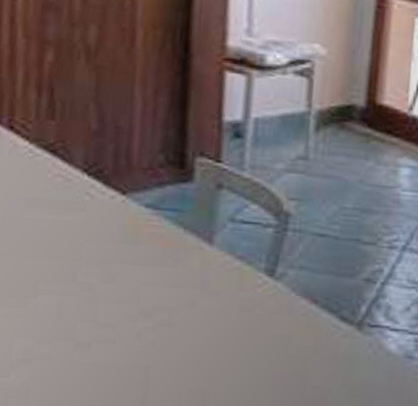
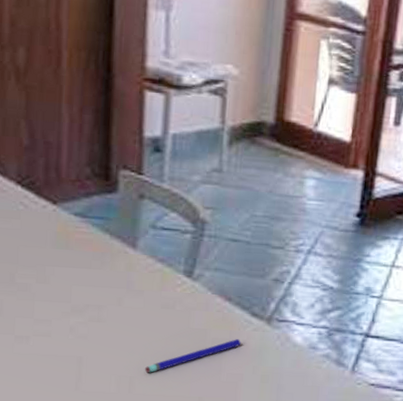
pen: none [219,347,328,385] -> present [144,339,241,373]

